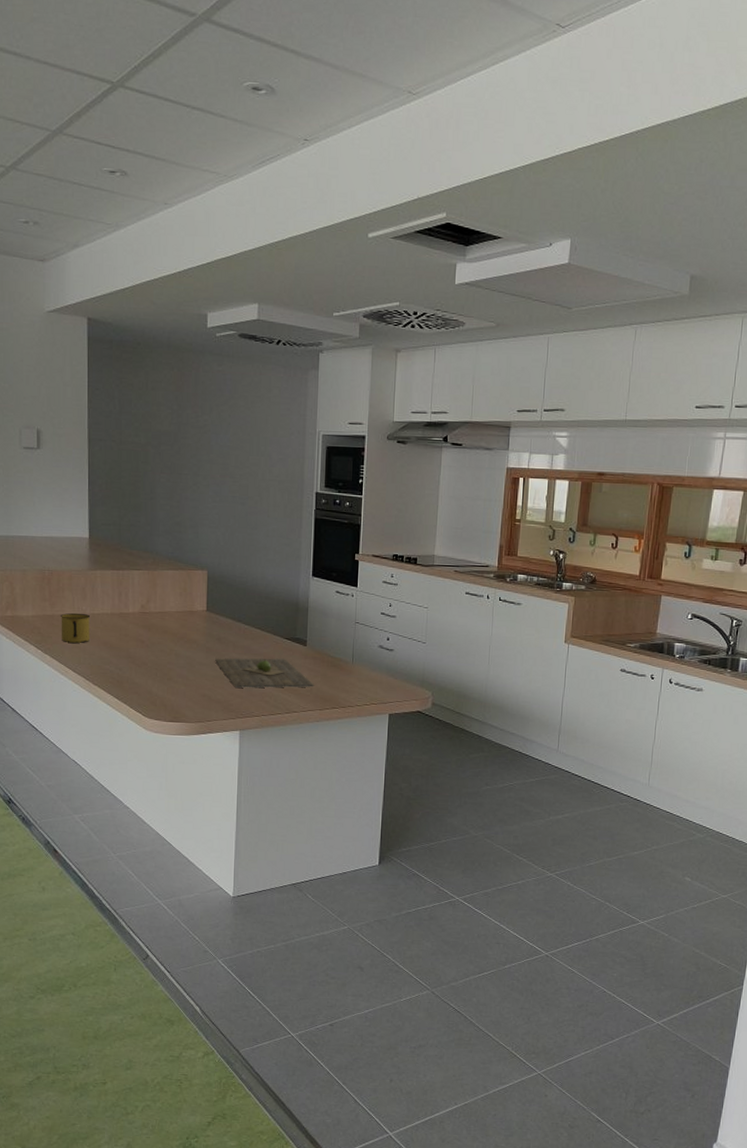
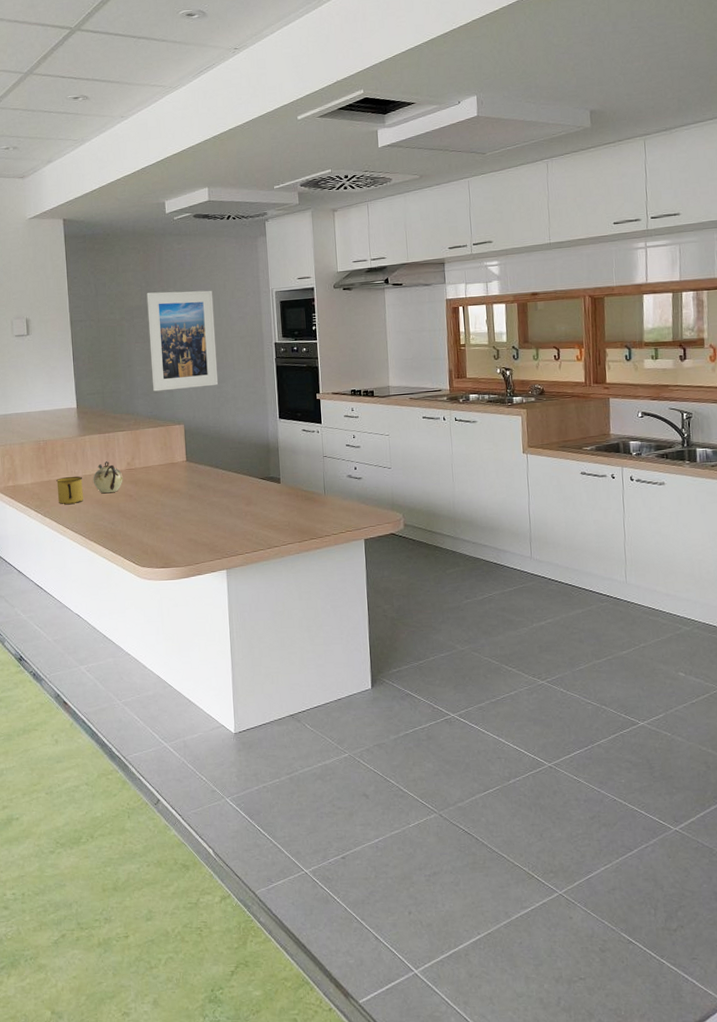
teapot: none [102,601,135,636] -> present [93,461,123,494]
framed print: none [176,418,253,532] -> present [146,290,219,392]
cutting board: present [215,658,314,688] -> none [198,497,291,529]

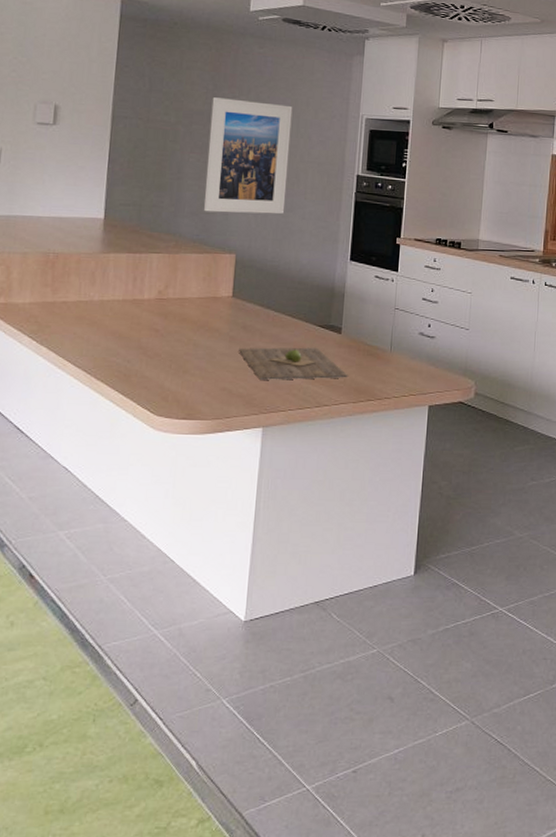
mug: present [56,476,83,504] -> none [62,299,98,333]
teapot: present [93,461,123,494] -> none [111,287,151,325]
cutting board: none [198,497,291,529] -> present [239,347,348,380]

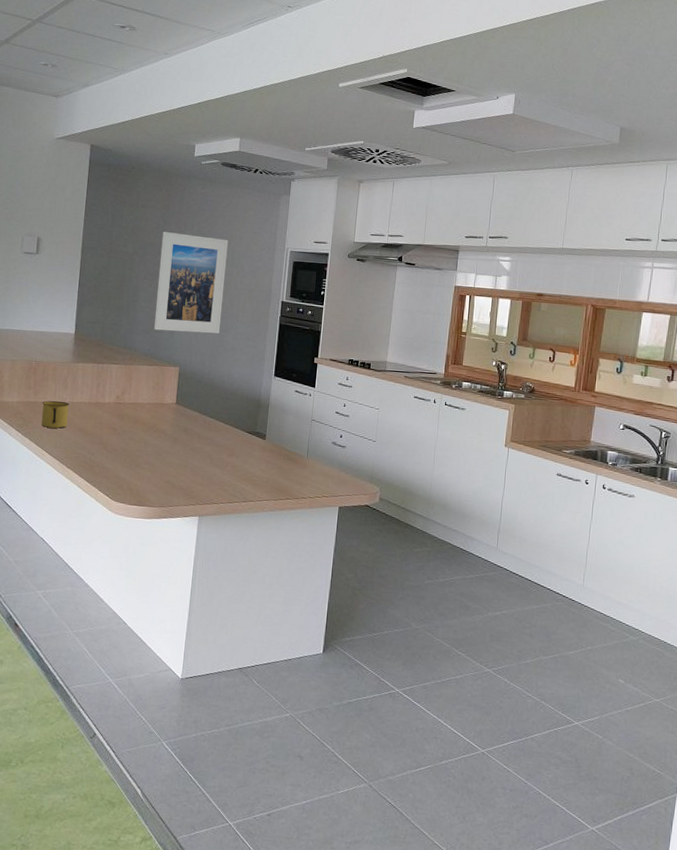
mug: none [62,299,98,333] -> present [41,400,69,429]
cutting board: present [239,347,348,380] -> none [180,447,271,479]

